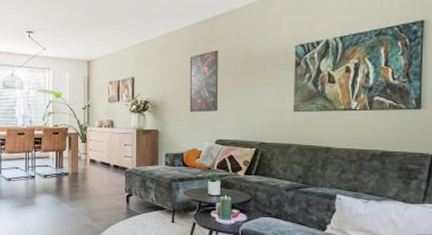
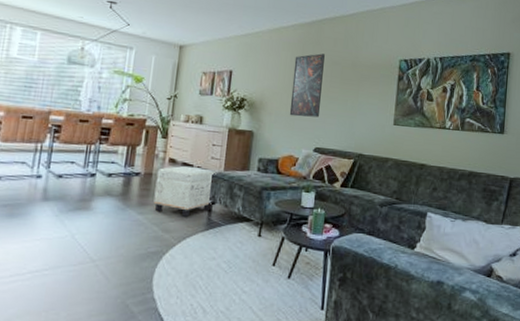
ottoman: none [81,164,130,208] -> present [153,165,217,217]

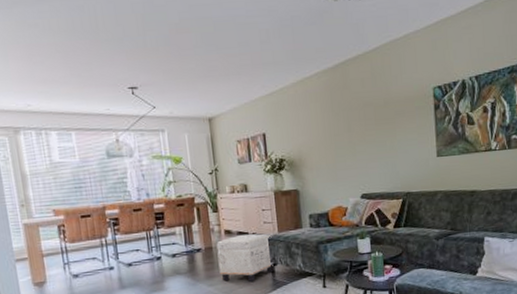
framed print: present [289,53,325,118] -> none [324,97,360,168]

